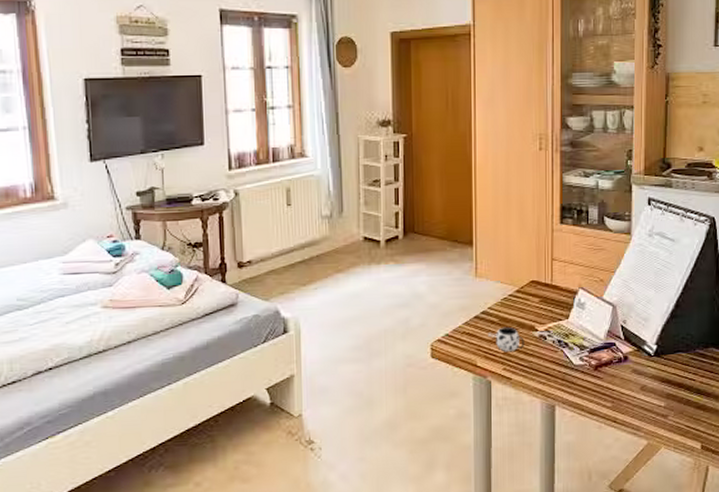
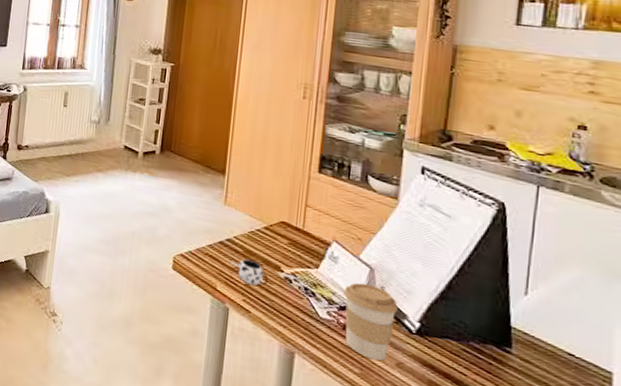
coffee cup: none [593,321,638,391] -> present [344,282,398,361]

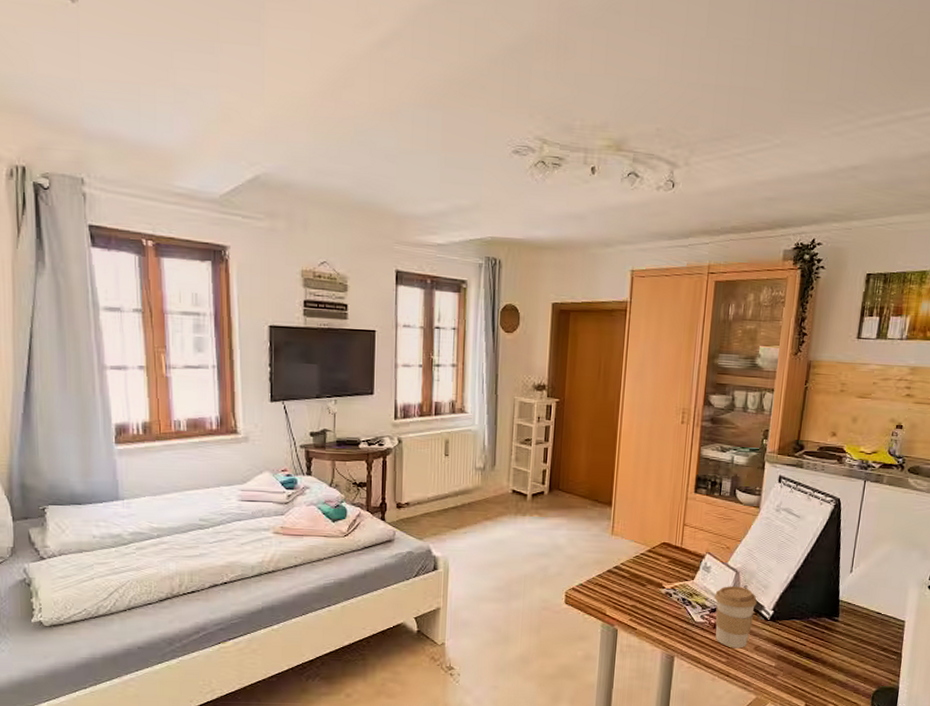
mug: present [231,259,268,286] -> none [618,582,652,604]

